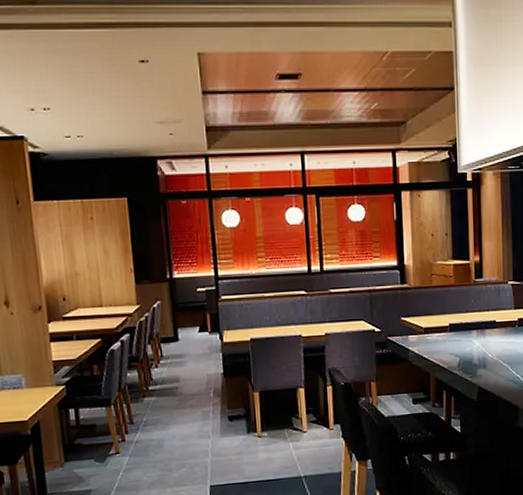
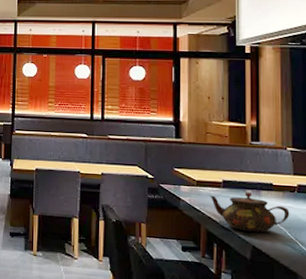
teapot: none [437,332,512,373] -> present [210,192,290,232]

